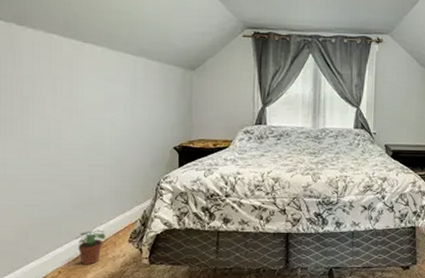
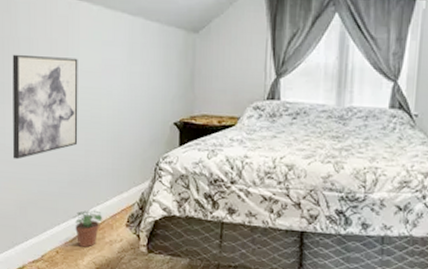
wall art: none [15,90,82,188] -> present [12,54,78,160]

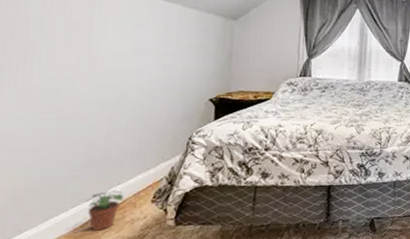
wall art: present [12,54,78,160] -> none [9,34,104,145]

